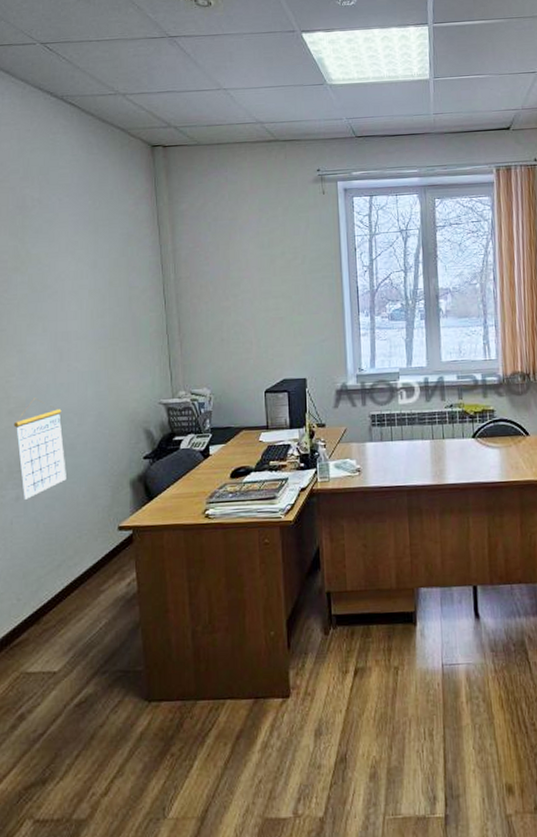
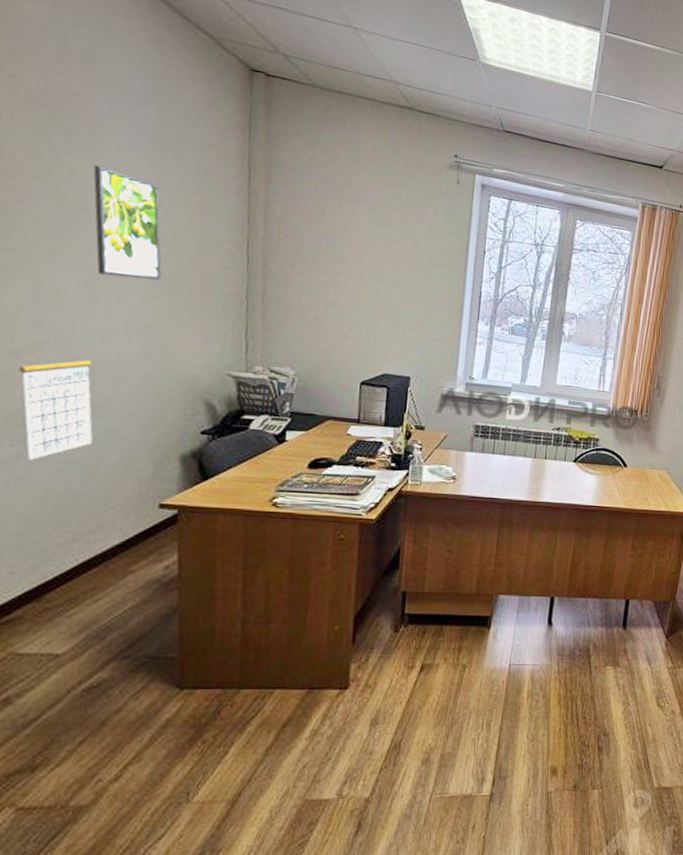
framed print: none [52,250,103,337] -> present [93,165,162,280]

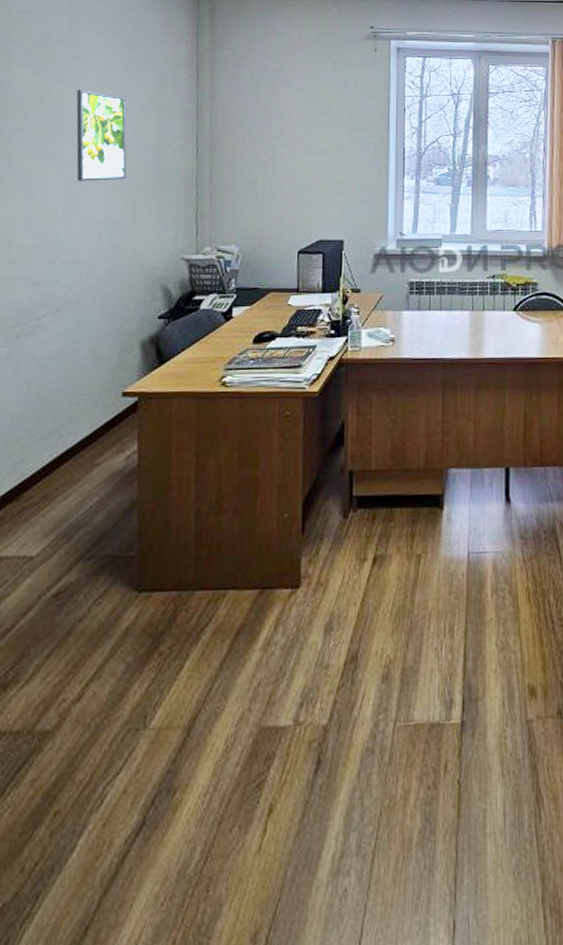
calendar: present [18,341,93,460] -> none [12,246,70,359]

